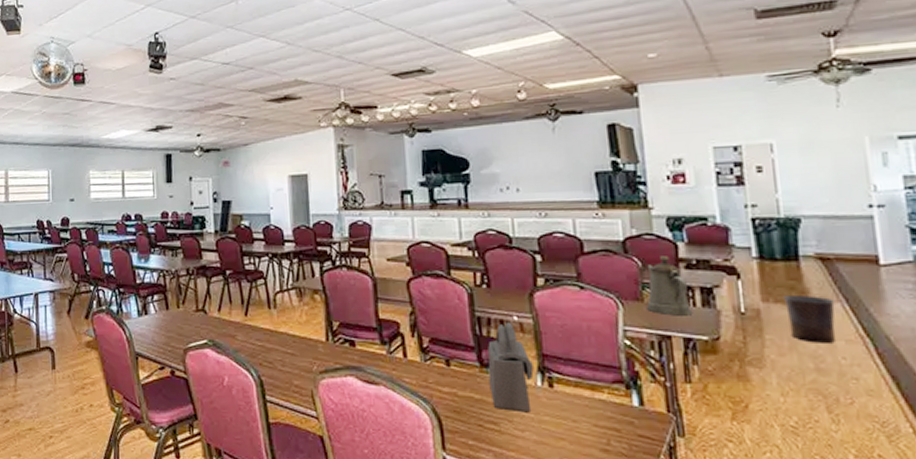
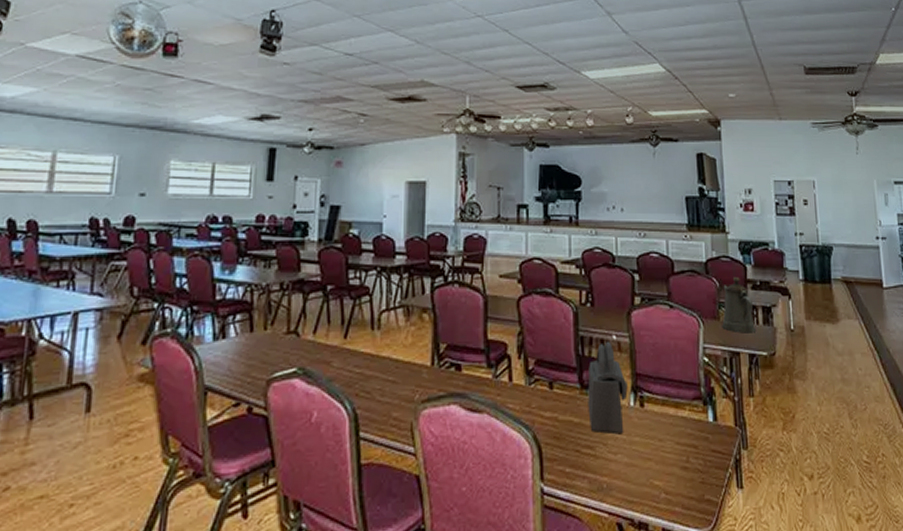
waste bin: present [783,295,837,343] -> none [820,314,856,356]

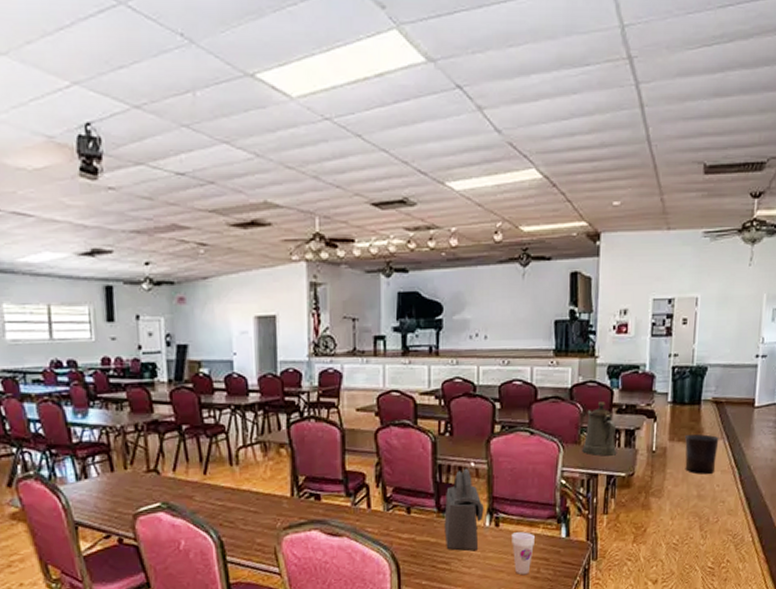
cup: none [658,414,683,465] -> present [512,532,536,575]
waste bin: none [820,314,856,356] -> present [684,434,719,474]

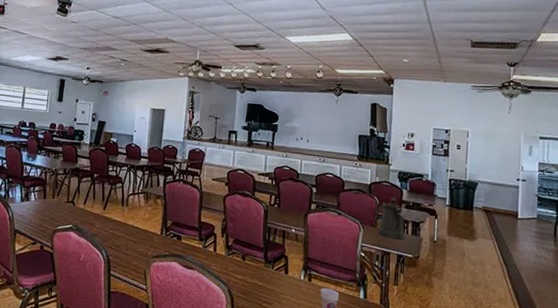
handbag: present [444,468,485,551] -> none [269,232,301,298]
waste bin: present [684,434,719,474] -> none [460,233,489,266]

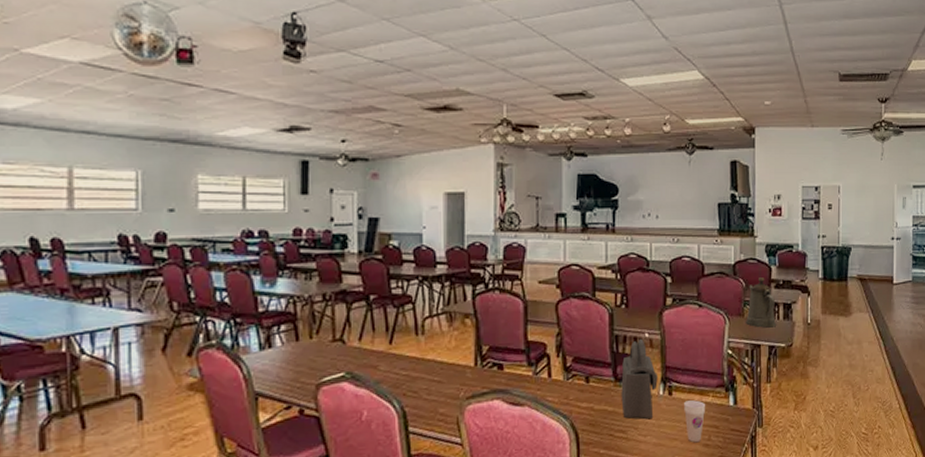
handbag: none [269,232,301,298] -> present [621,338,659,420]

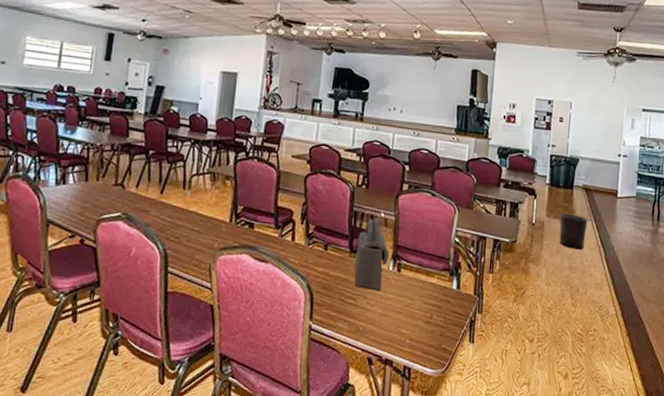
cup: present [684,400,706,443] -> none [410,279,431,319]
coffee pot: present [746,277,776,328] -> none [474,176,503,223]
waste bin: none [835,308,865,345] -> present [559,214,588,250]

